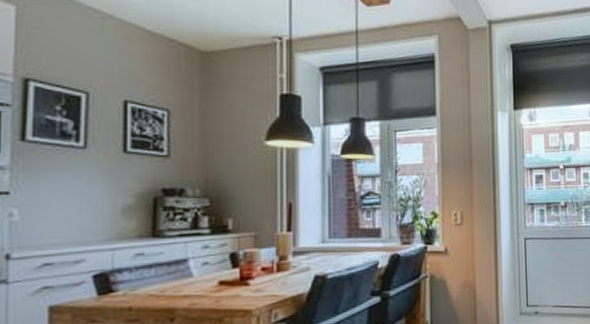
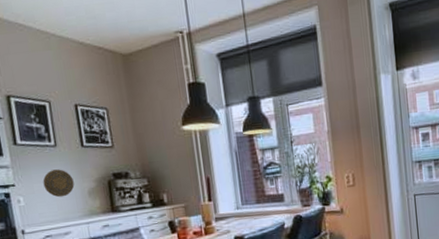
decorative plate: none [55,177,103,214] -> present [42,169,75,198]

